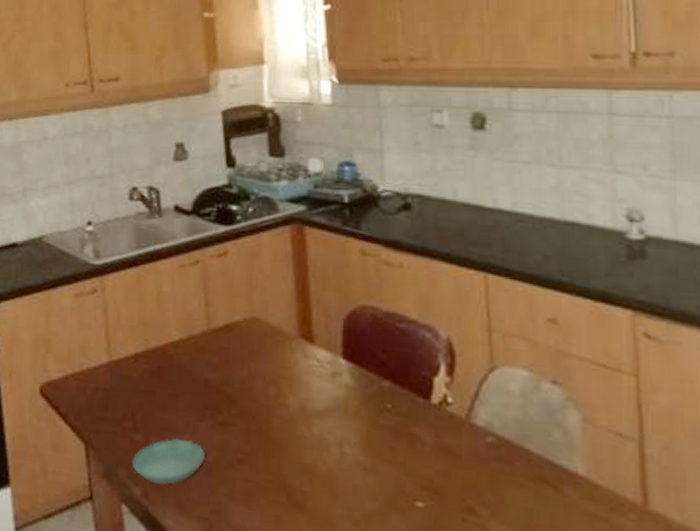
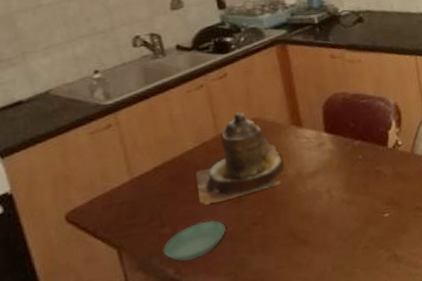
teapot: none [178,305,284,420] -> present [195,112,284,205]

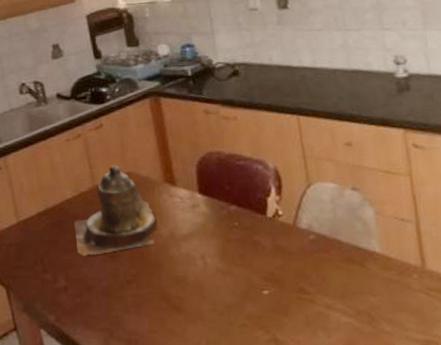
saucer: present [163,221,226,262] -> none [45,272,101,310]

